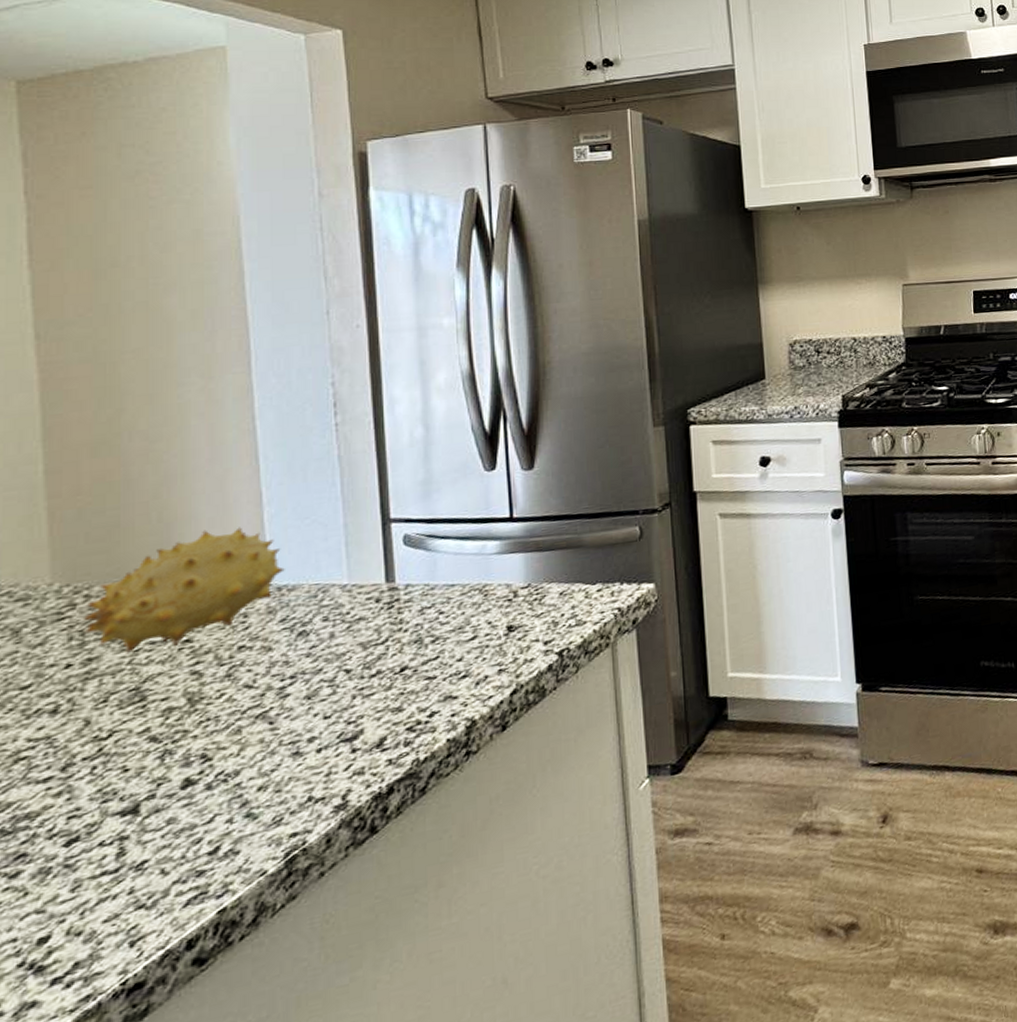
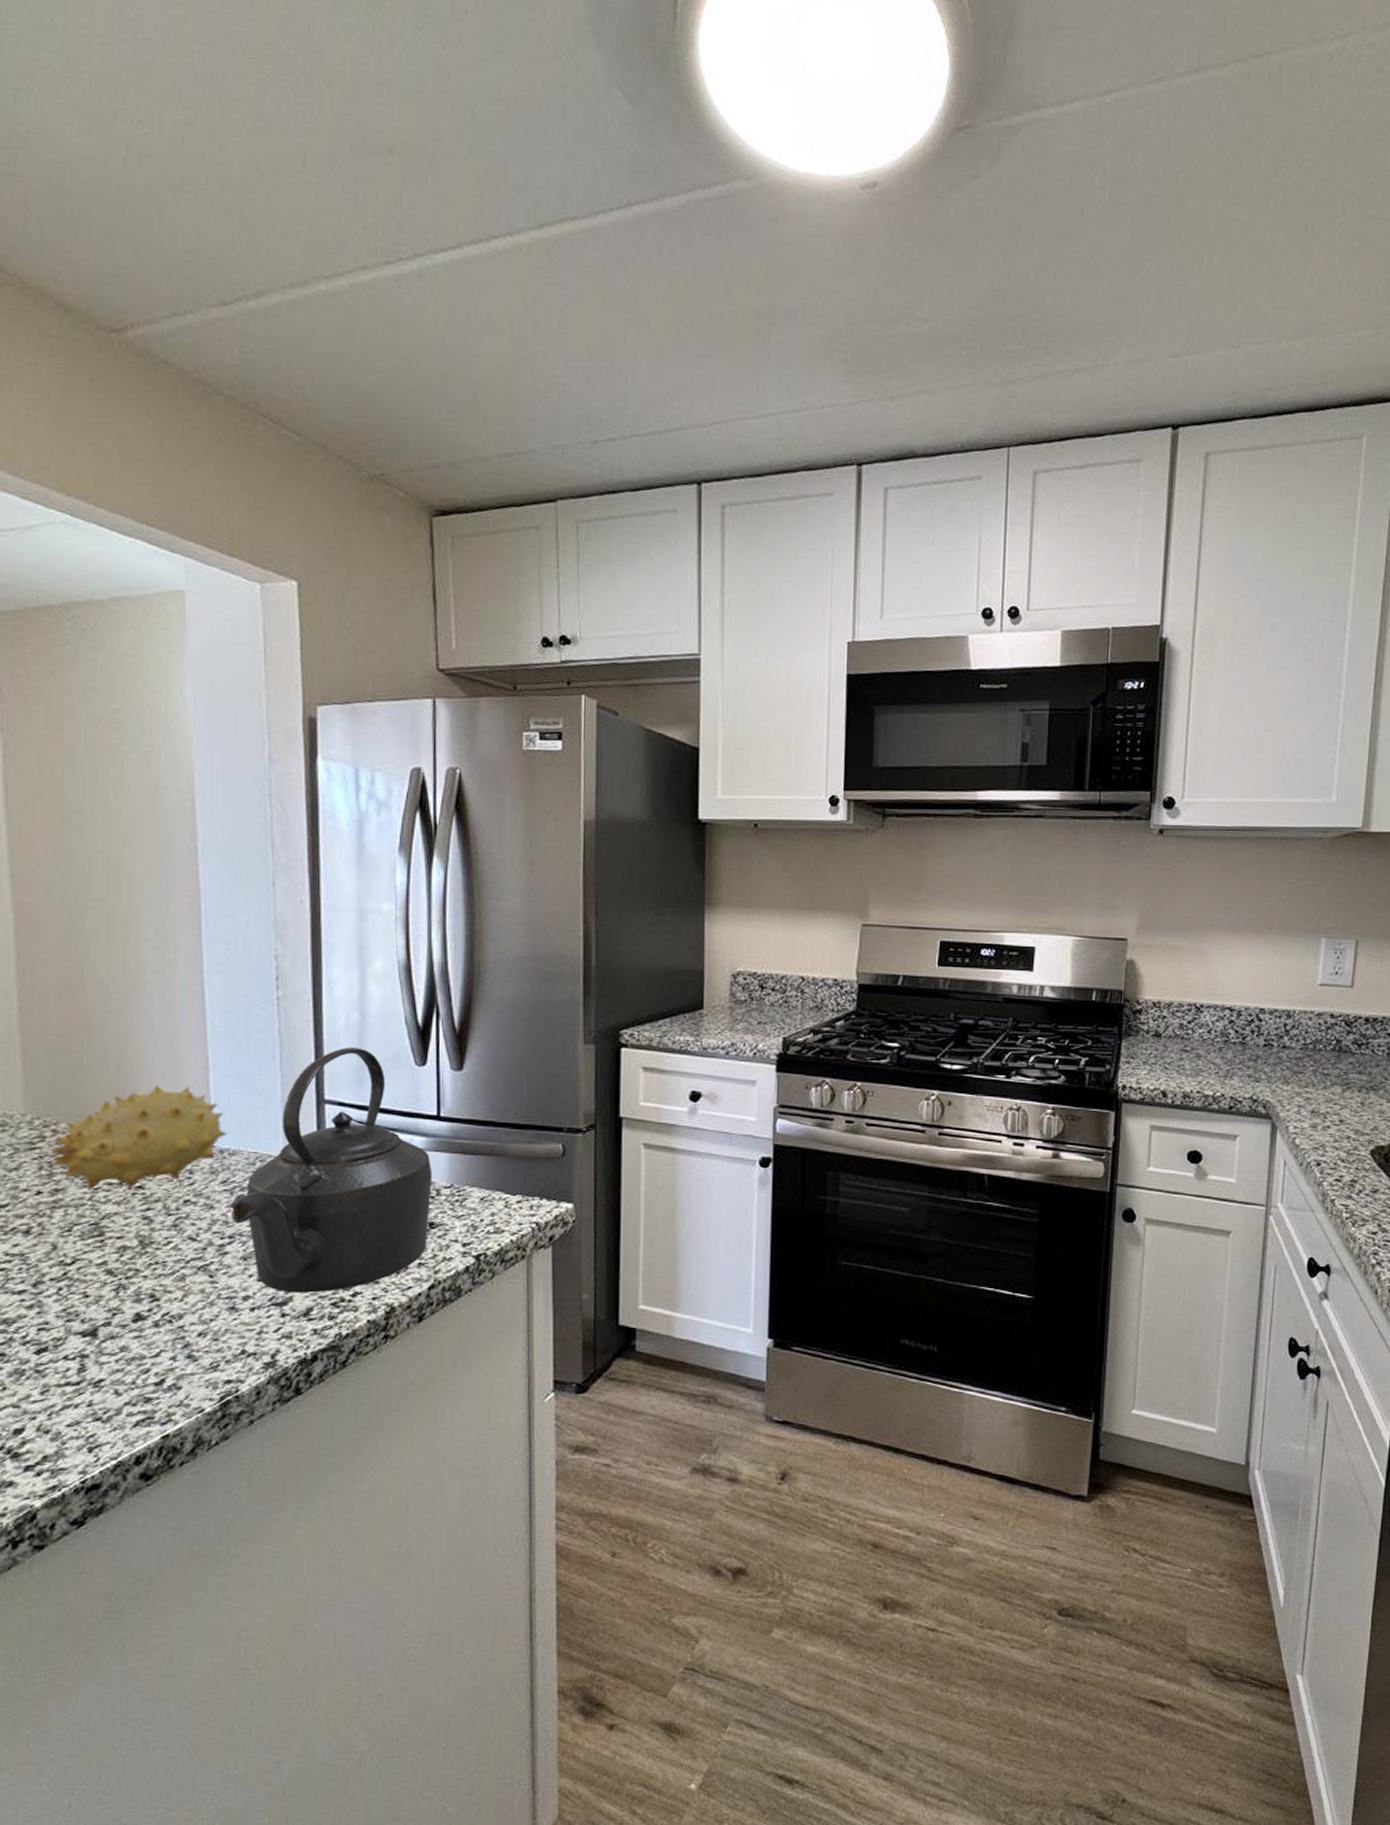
kettle: none [291,461,509,726] -> present [230,1047,433,1293]

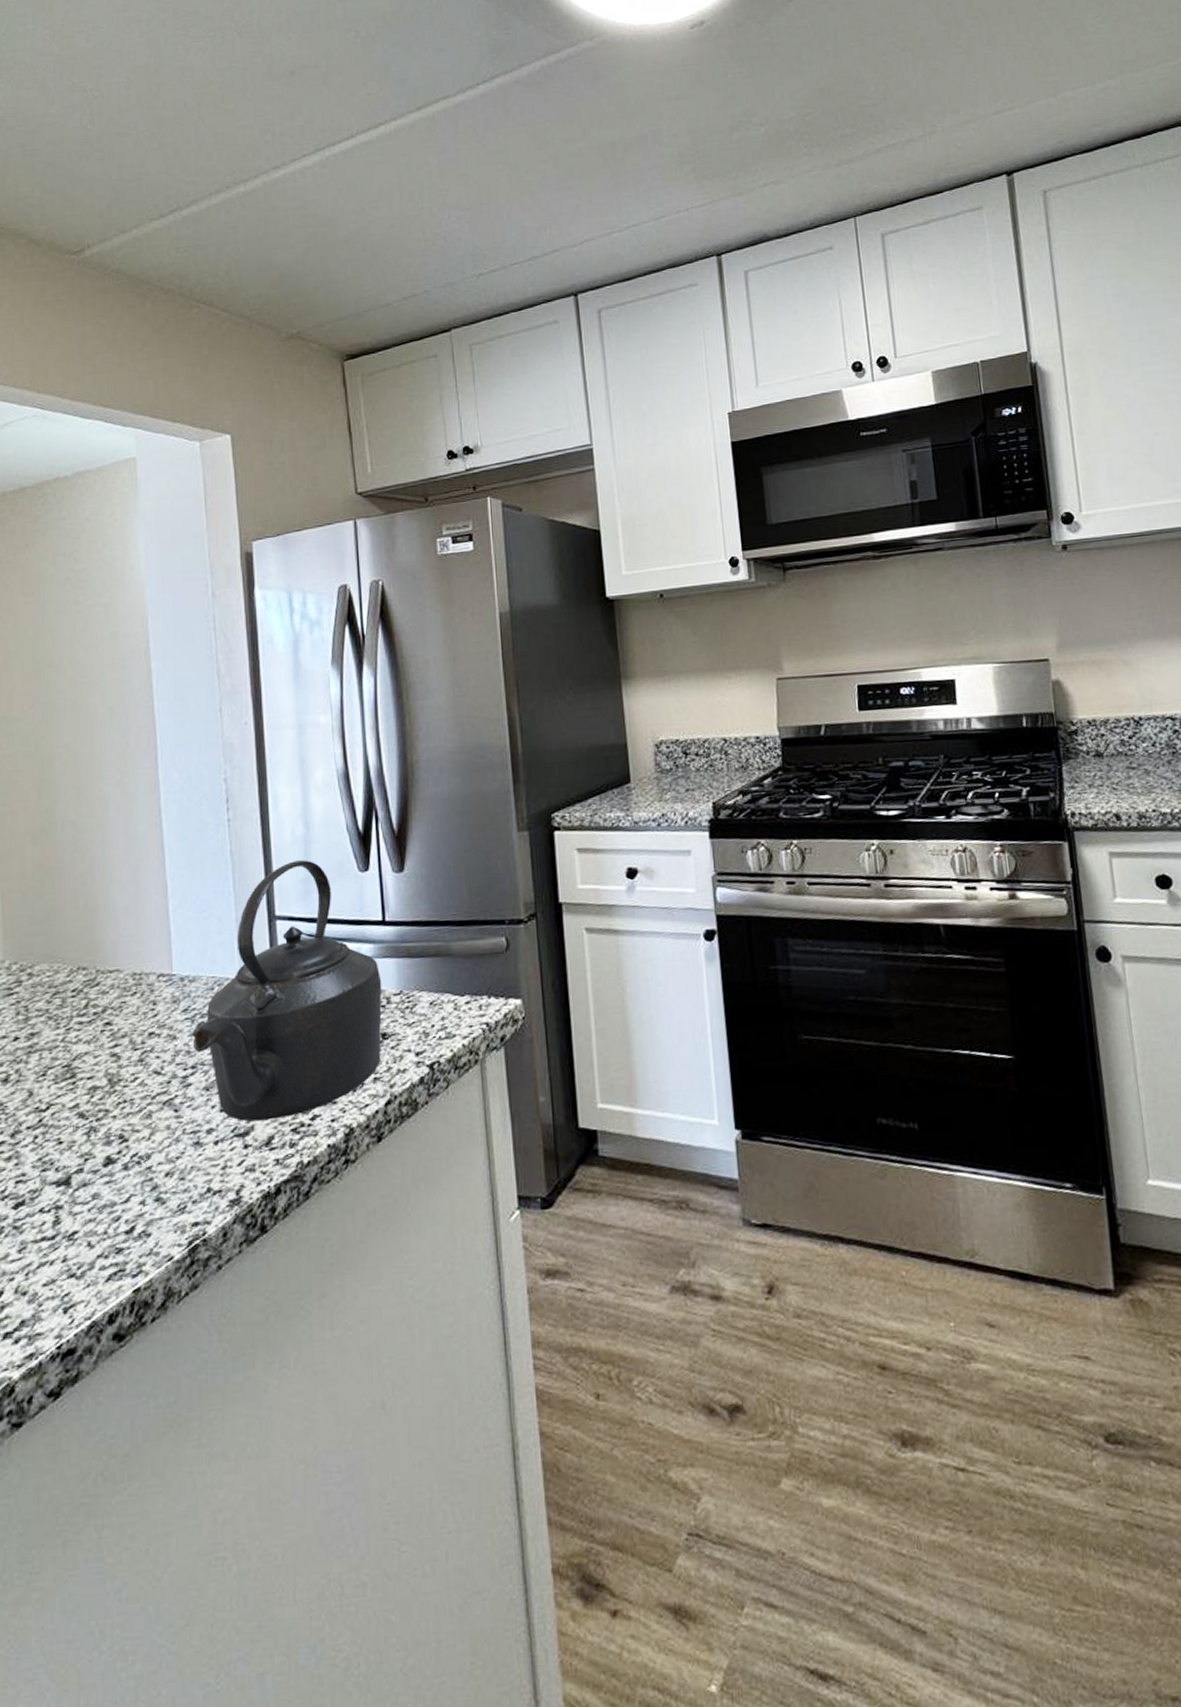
fruit: present [50,1084,227,1191] -> none [26,917,187,1032]

